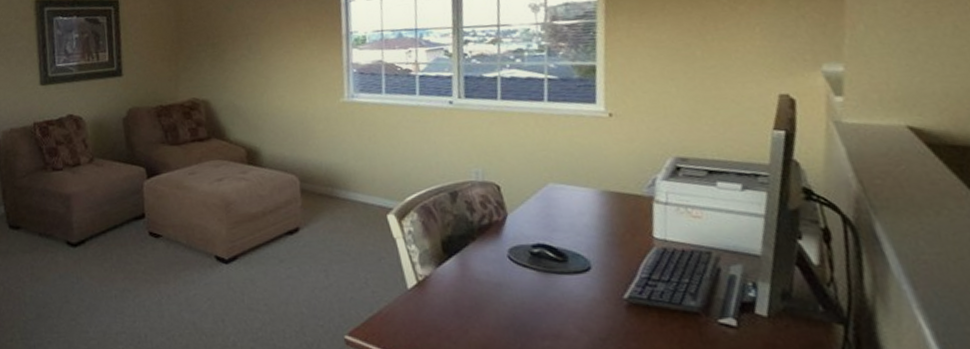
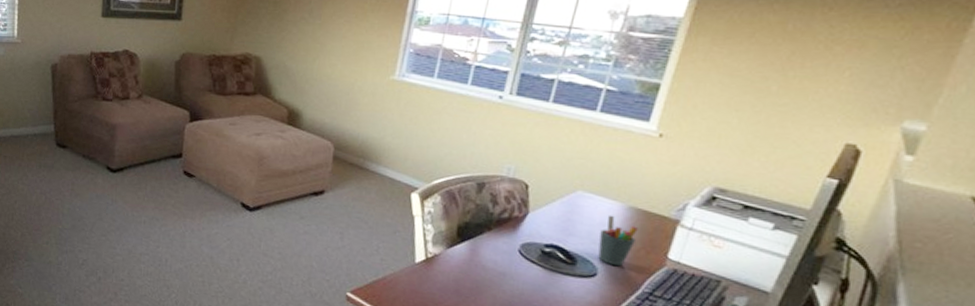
pen holder: none [581,202,618,256] -> present [598,215,638,267]

